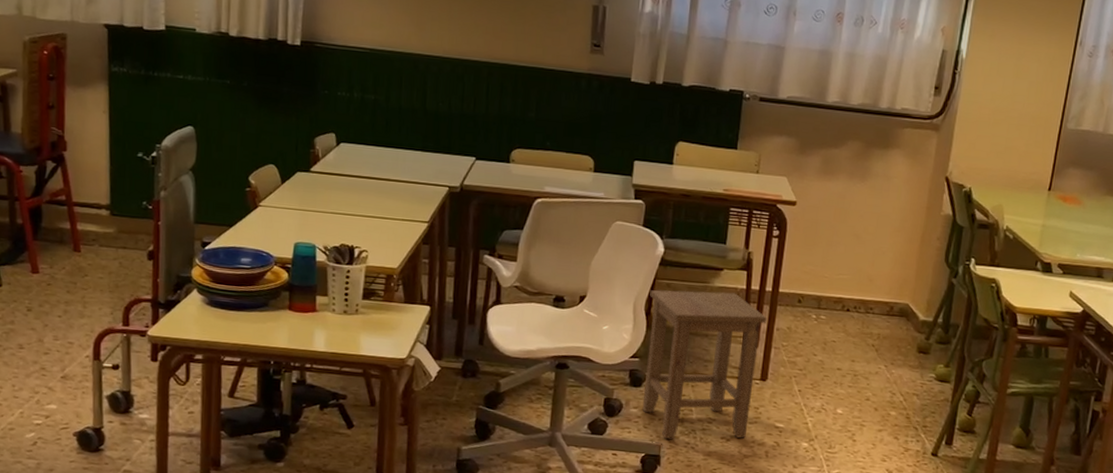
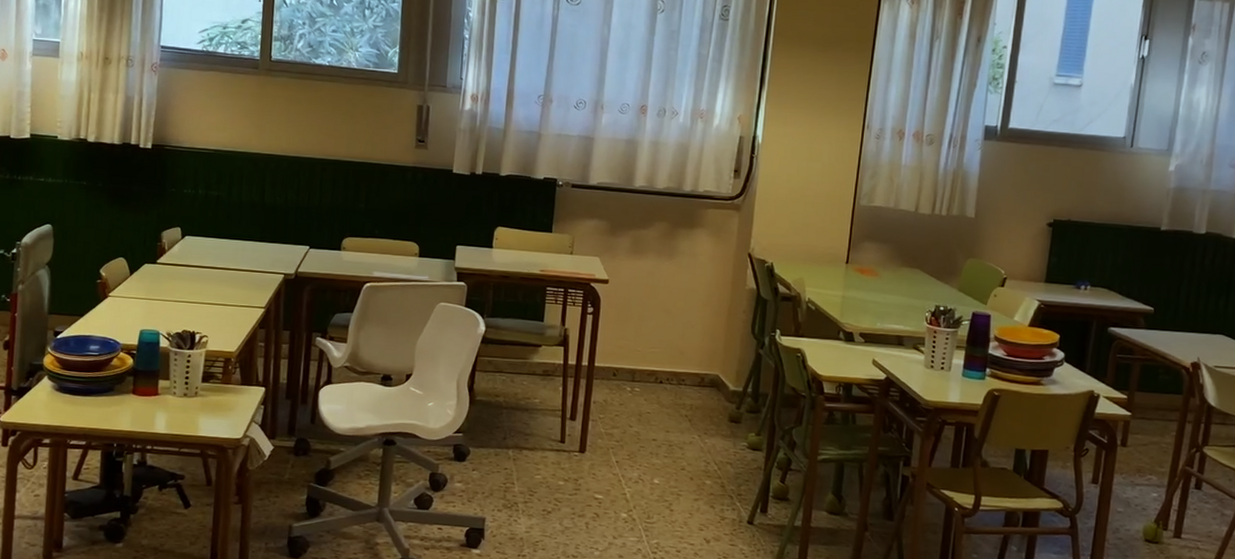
stool: present [642,289,767,439] -> none [466,366,584,513]

